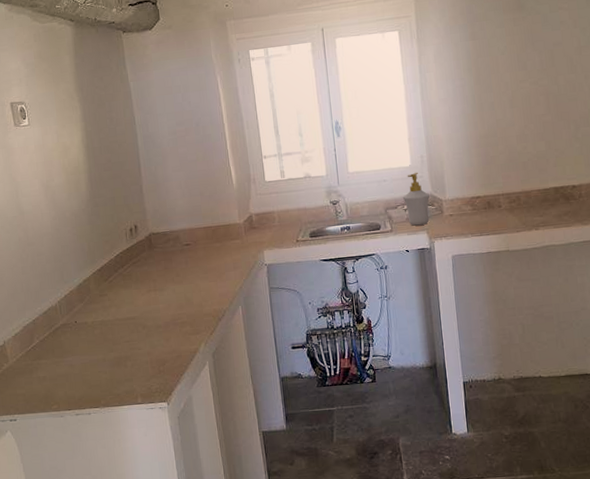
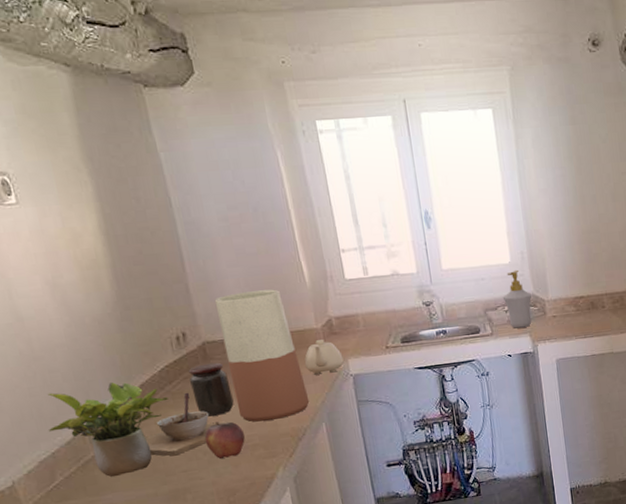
potted plant: none [32,265,120,343] -> present [47,382,168,477]
bowl: none [100,275,164,328] -> present [144,392,228,456]
jar: none [137,250,170,296] -> present [188,362,234,417]
fruit: none [144,301,176,333] -> present [204,422,245,459]
vase: none [161,190,230,303] -> present [214,289,310,422]
teapot: none [227,233,260,264] -> present [304,339,344,375]

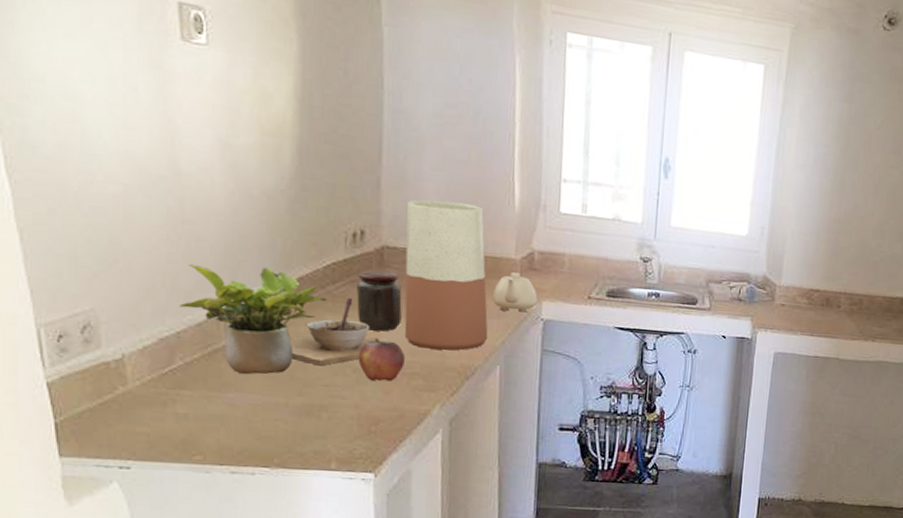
soap bottle: present [502,269,532,329] -> none [730,244,764,310]

